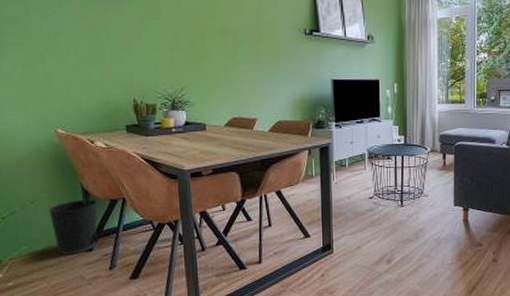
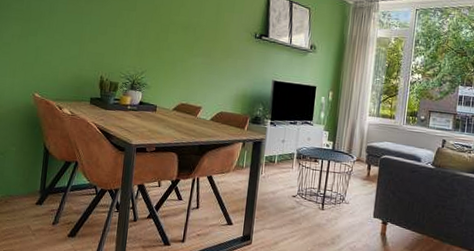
wastebasket: present [48,199,98,255] -> none [13,157,55,206]

